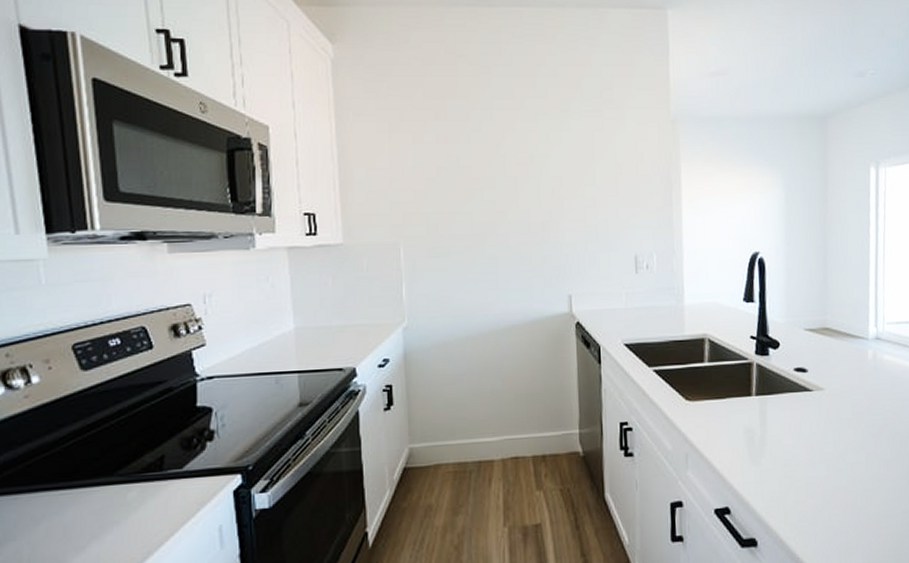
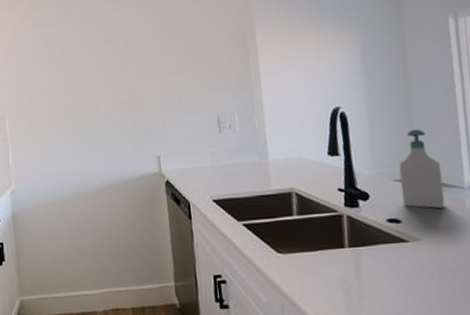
soap bottle: none [810,278,850,359] -> present [399,129,445,209]

